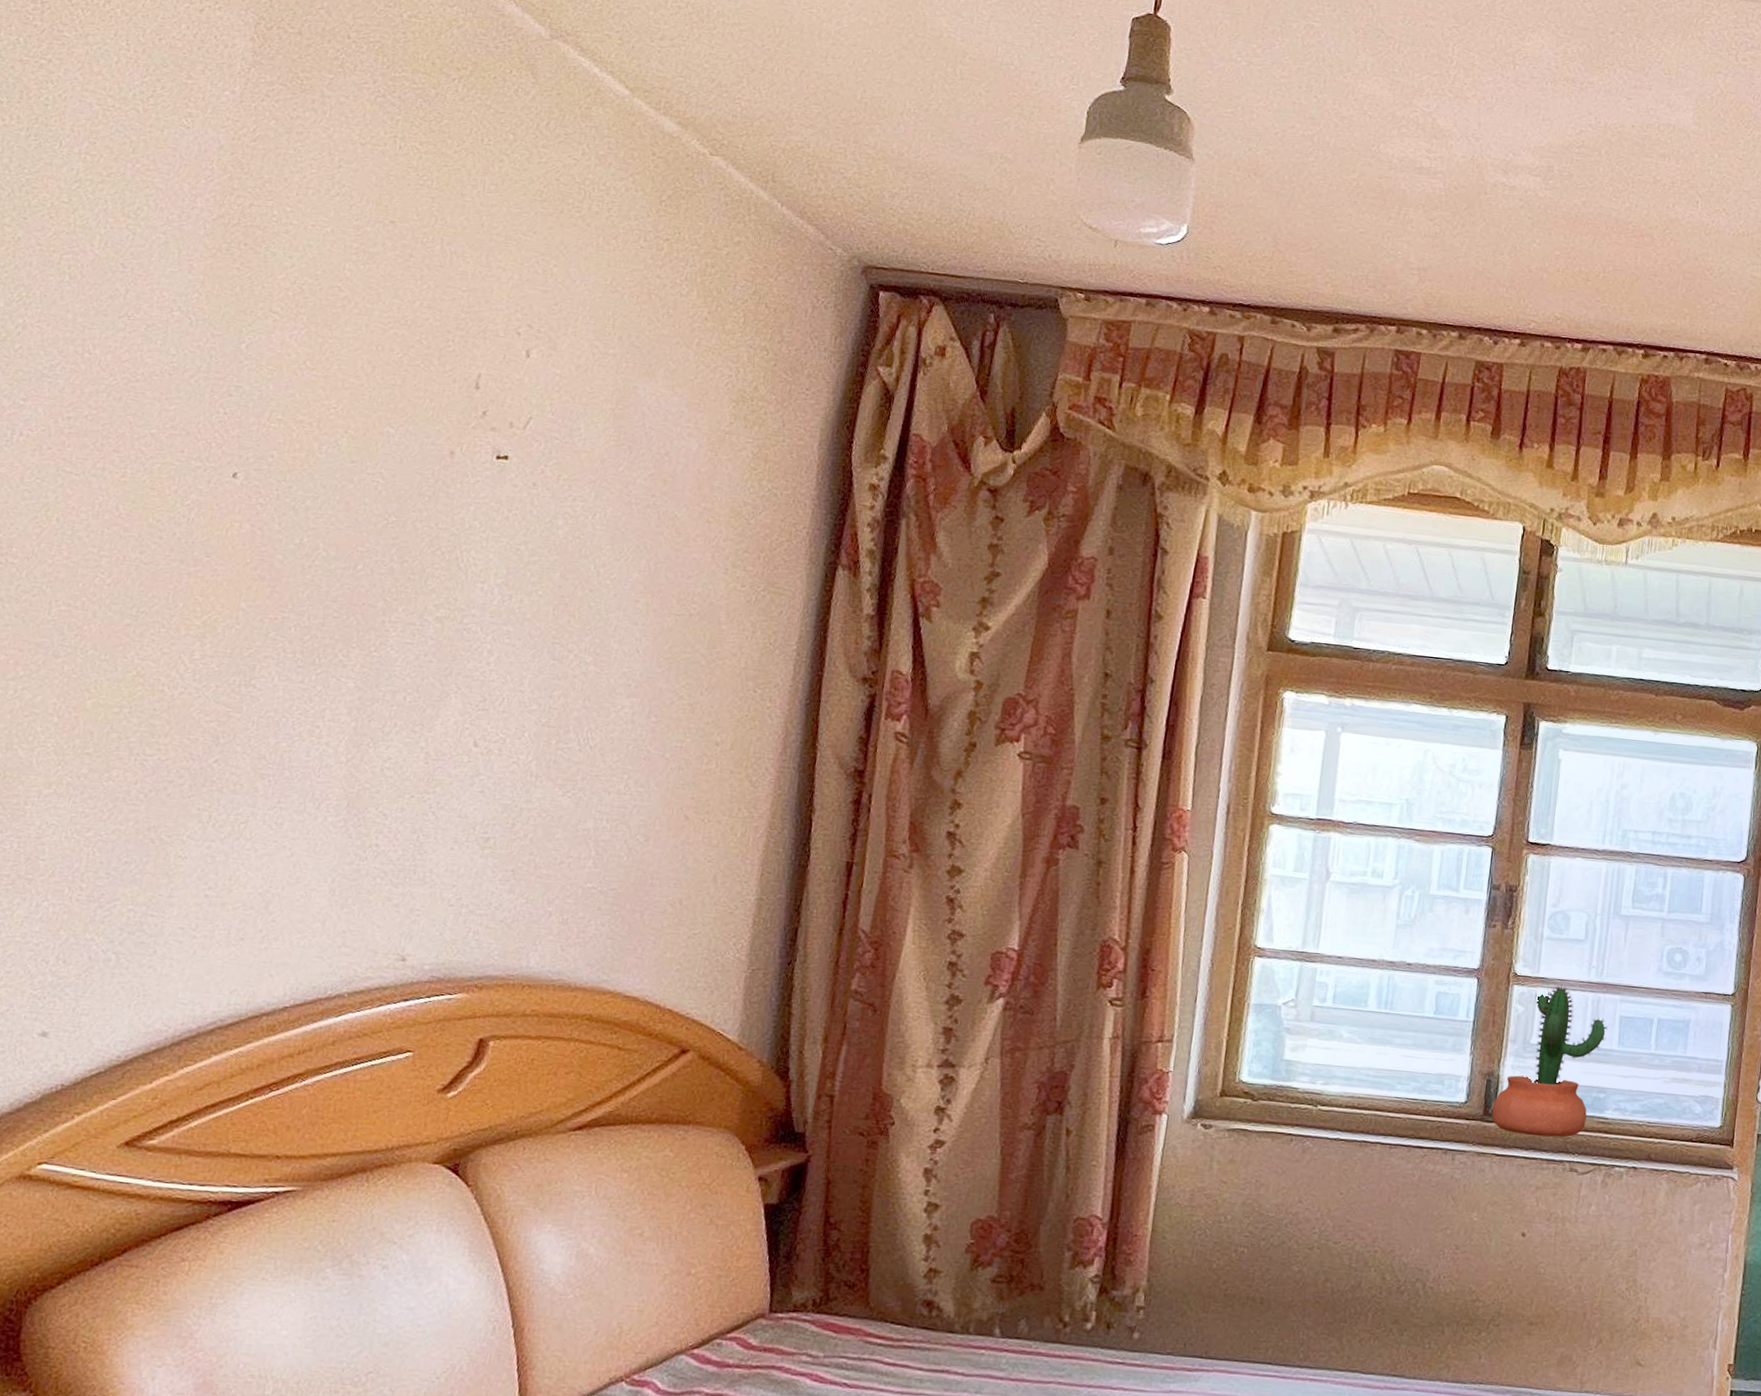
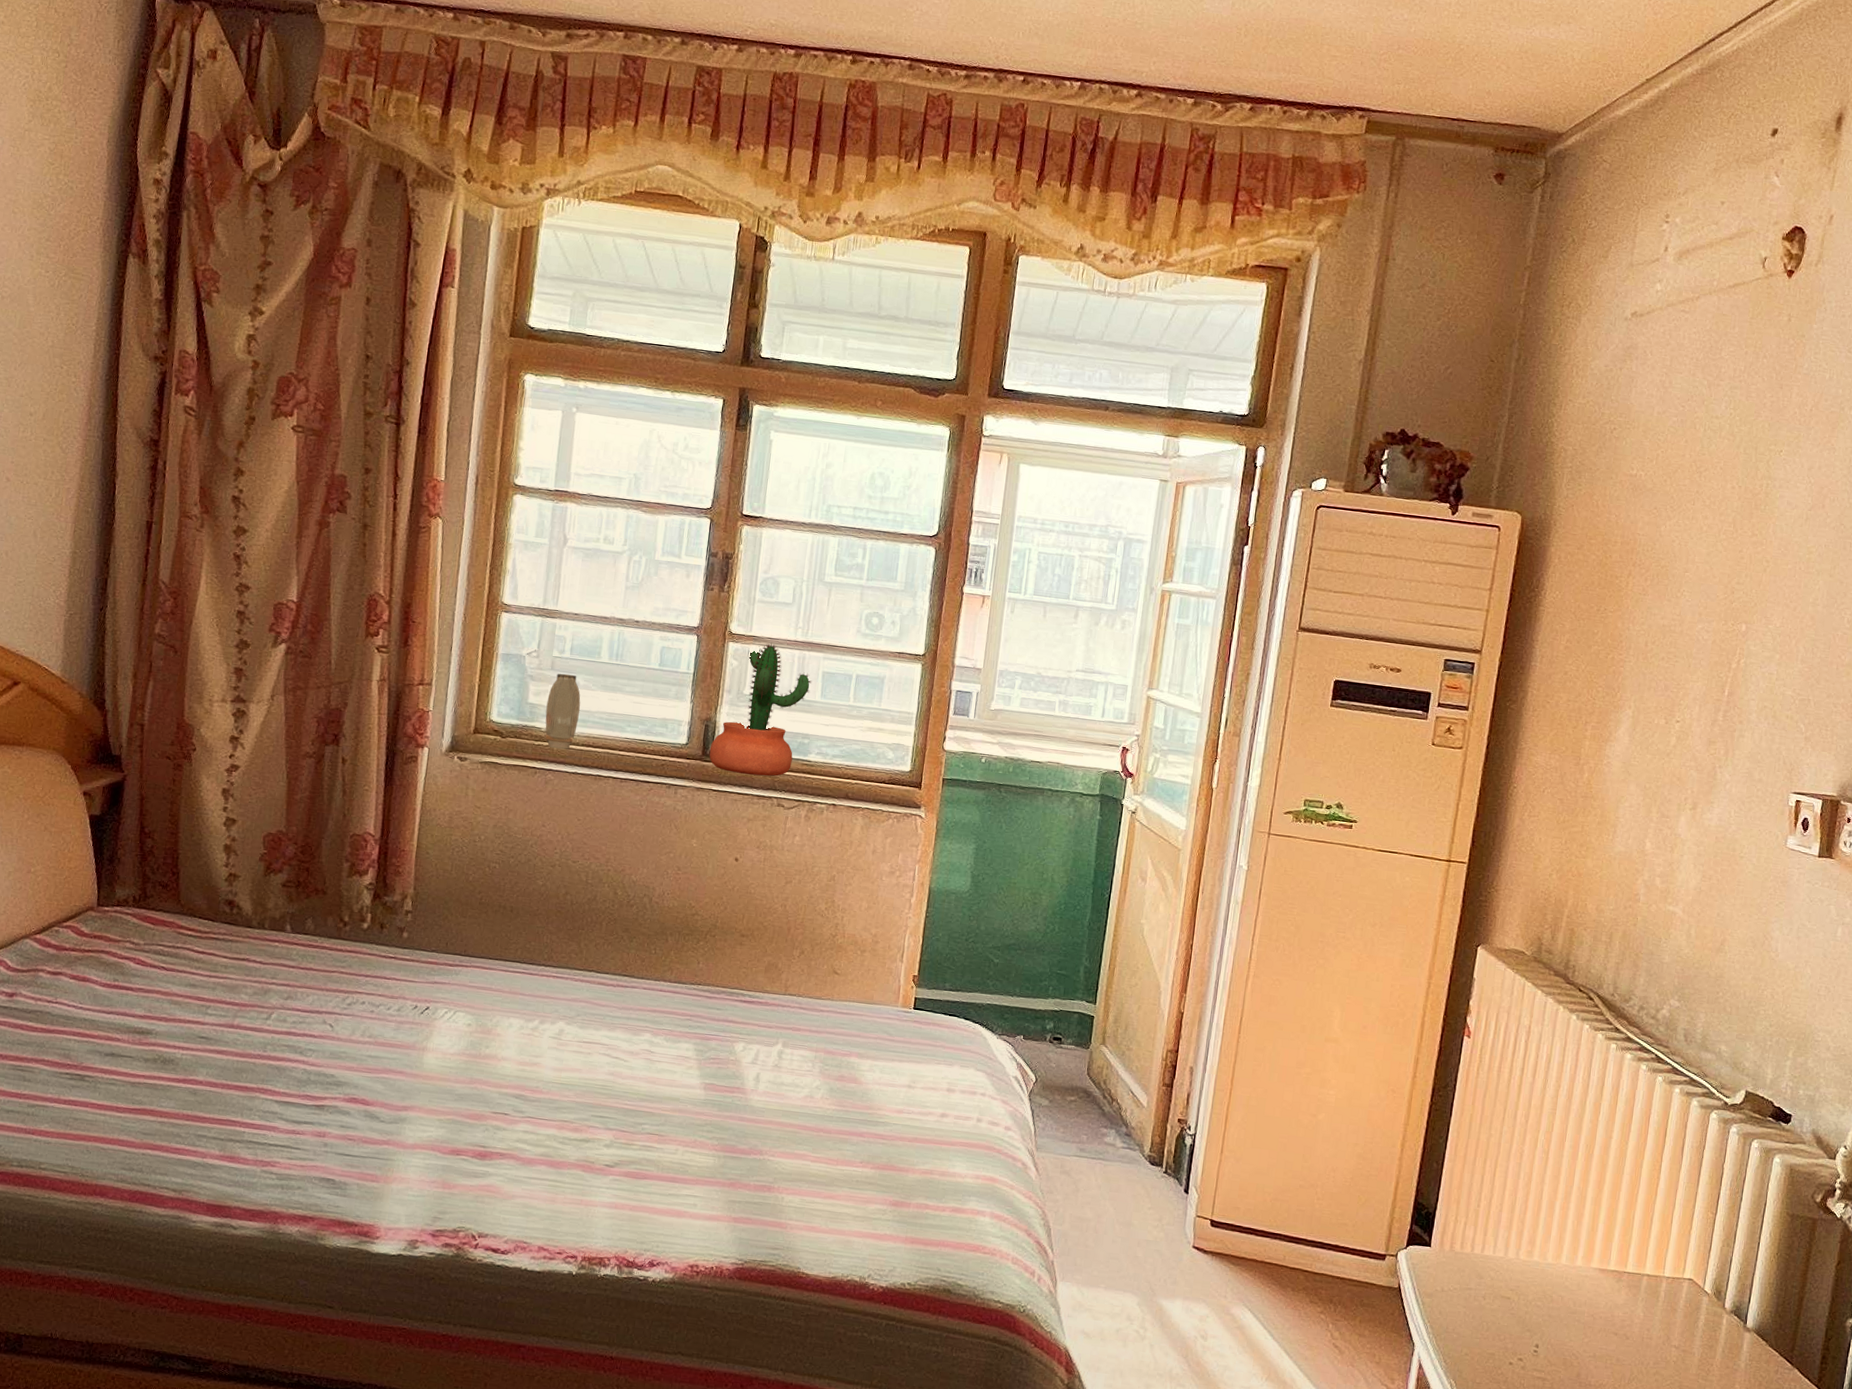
vase: none [1303,1025,1345,1113] -> present [545,673,581,750]

